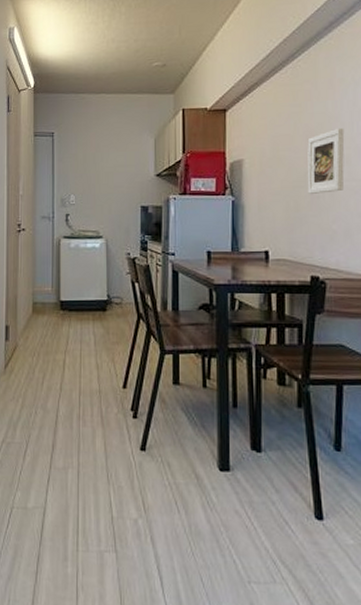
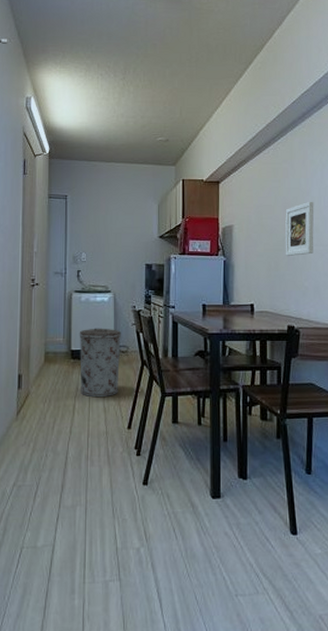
trash can: none [68,277,114,353] -> present [79,328,121,398]

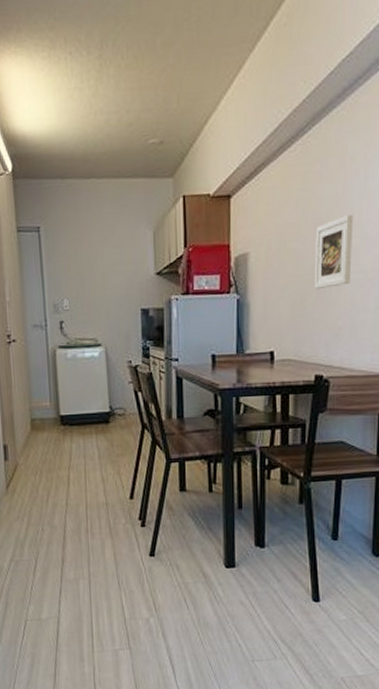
trash can: present [79,328,121,398] -> none [67,388,117,467]

